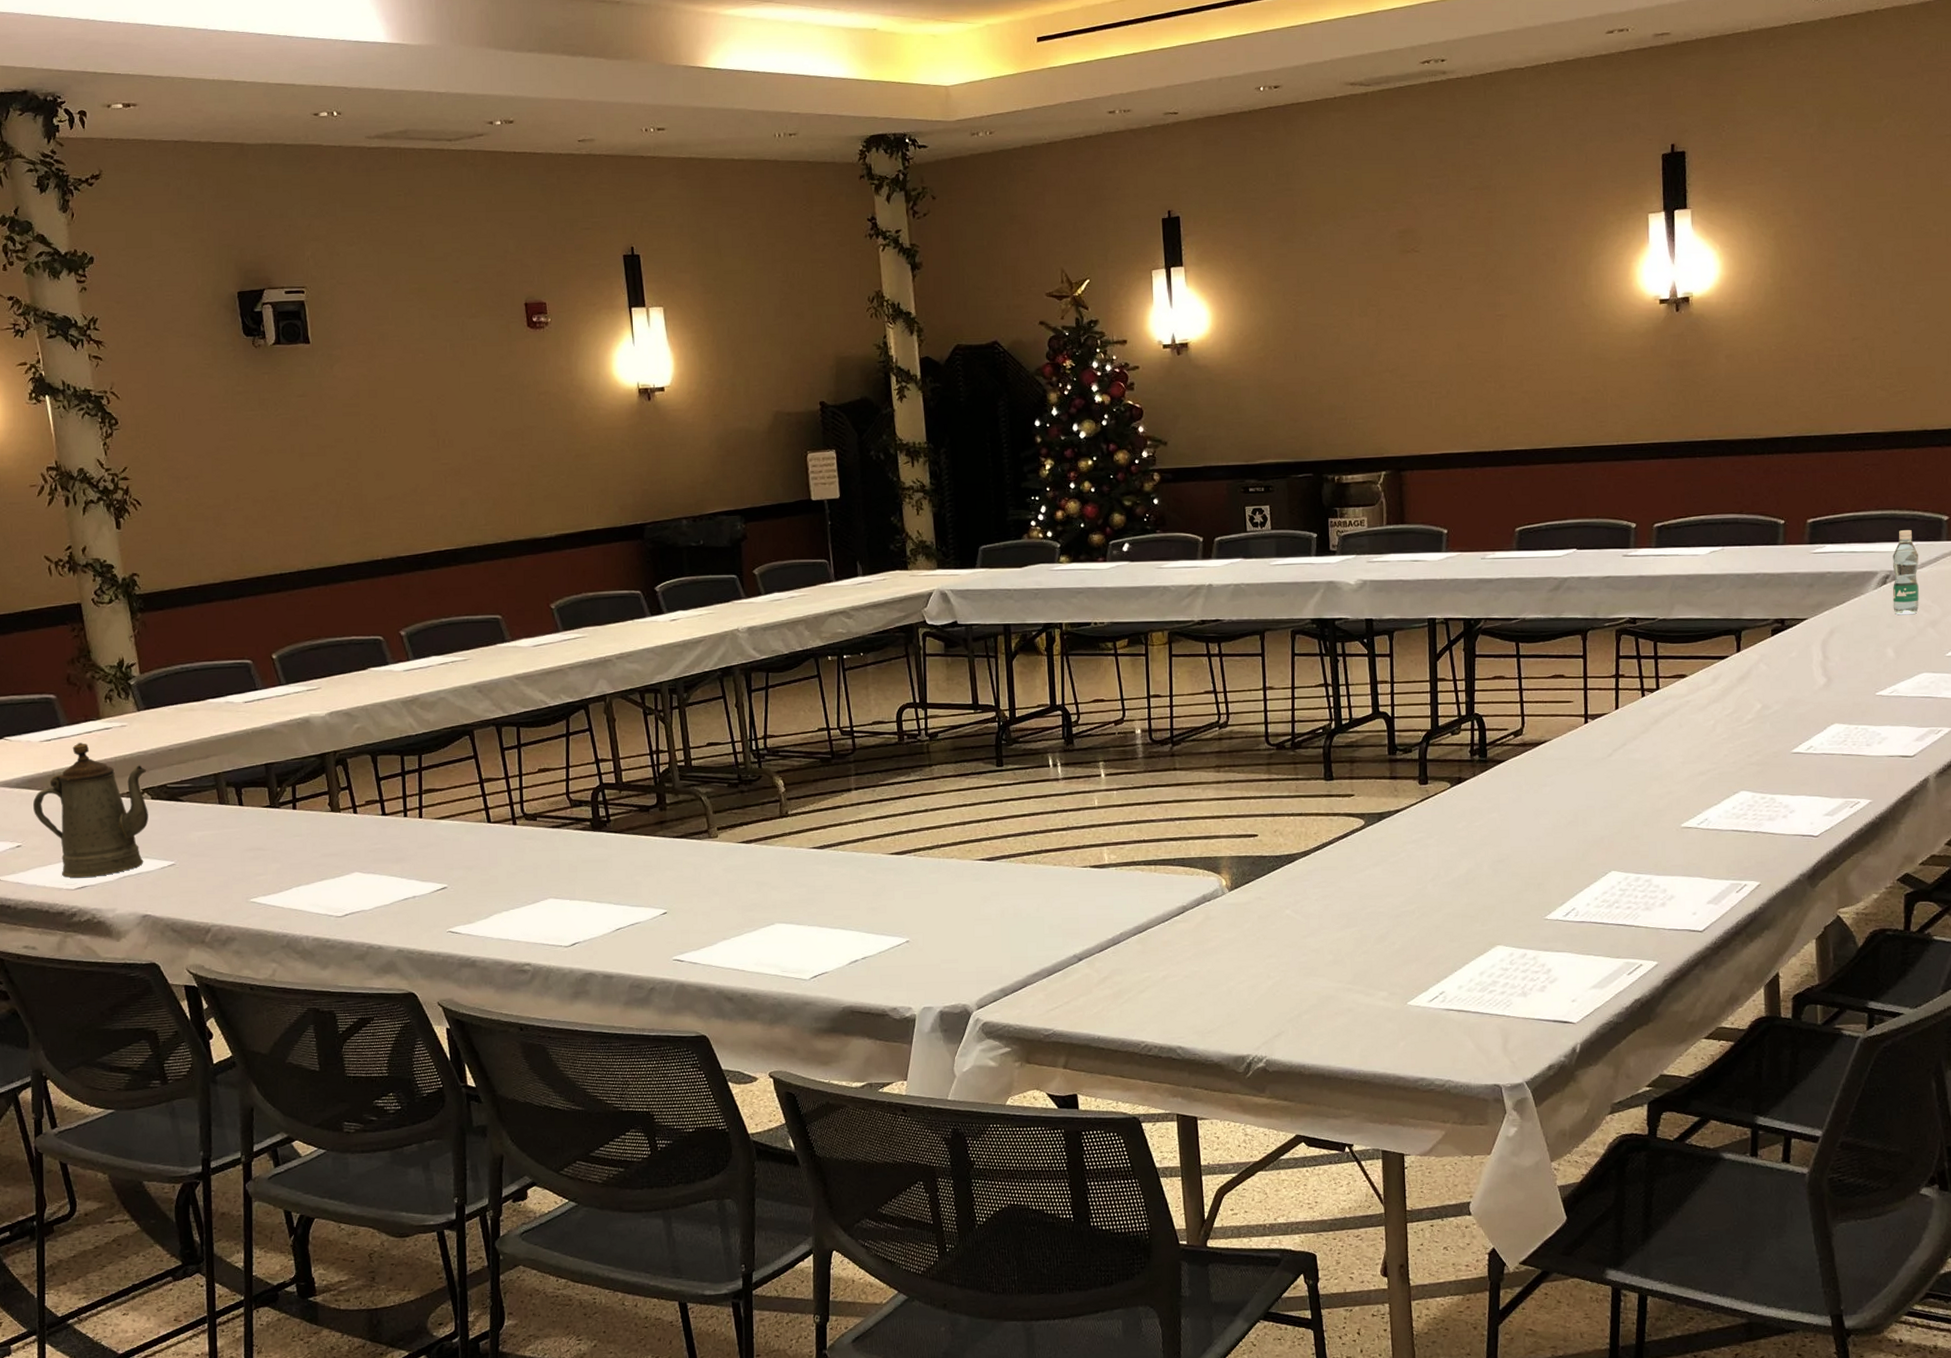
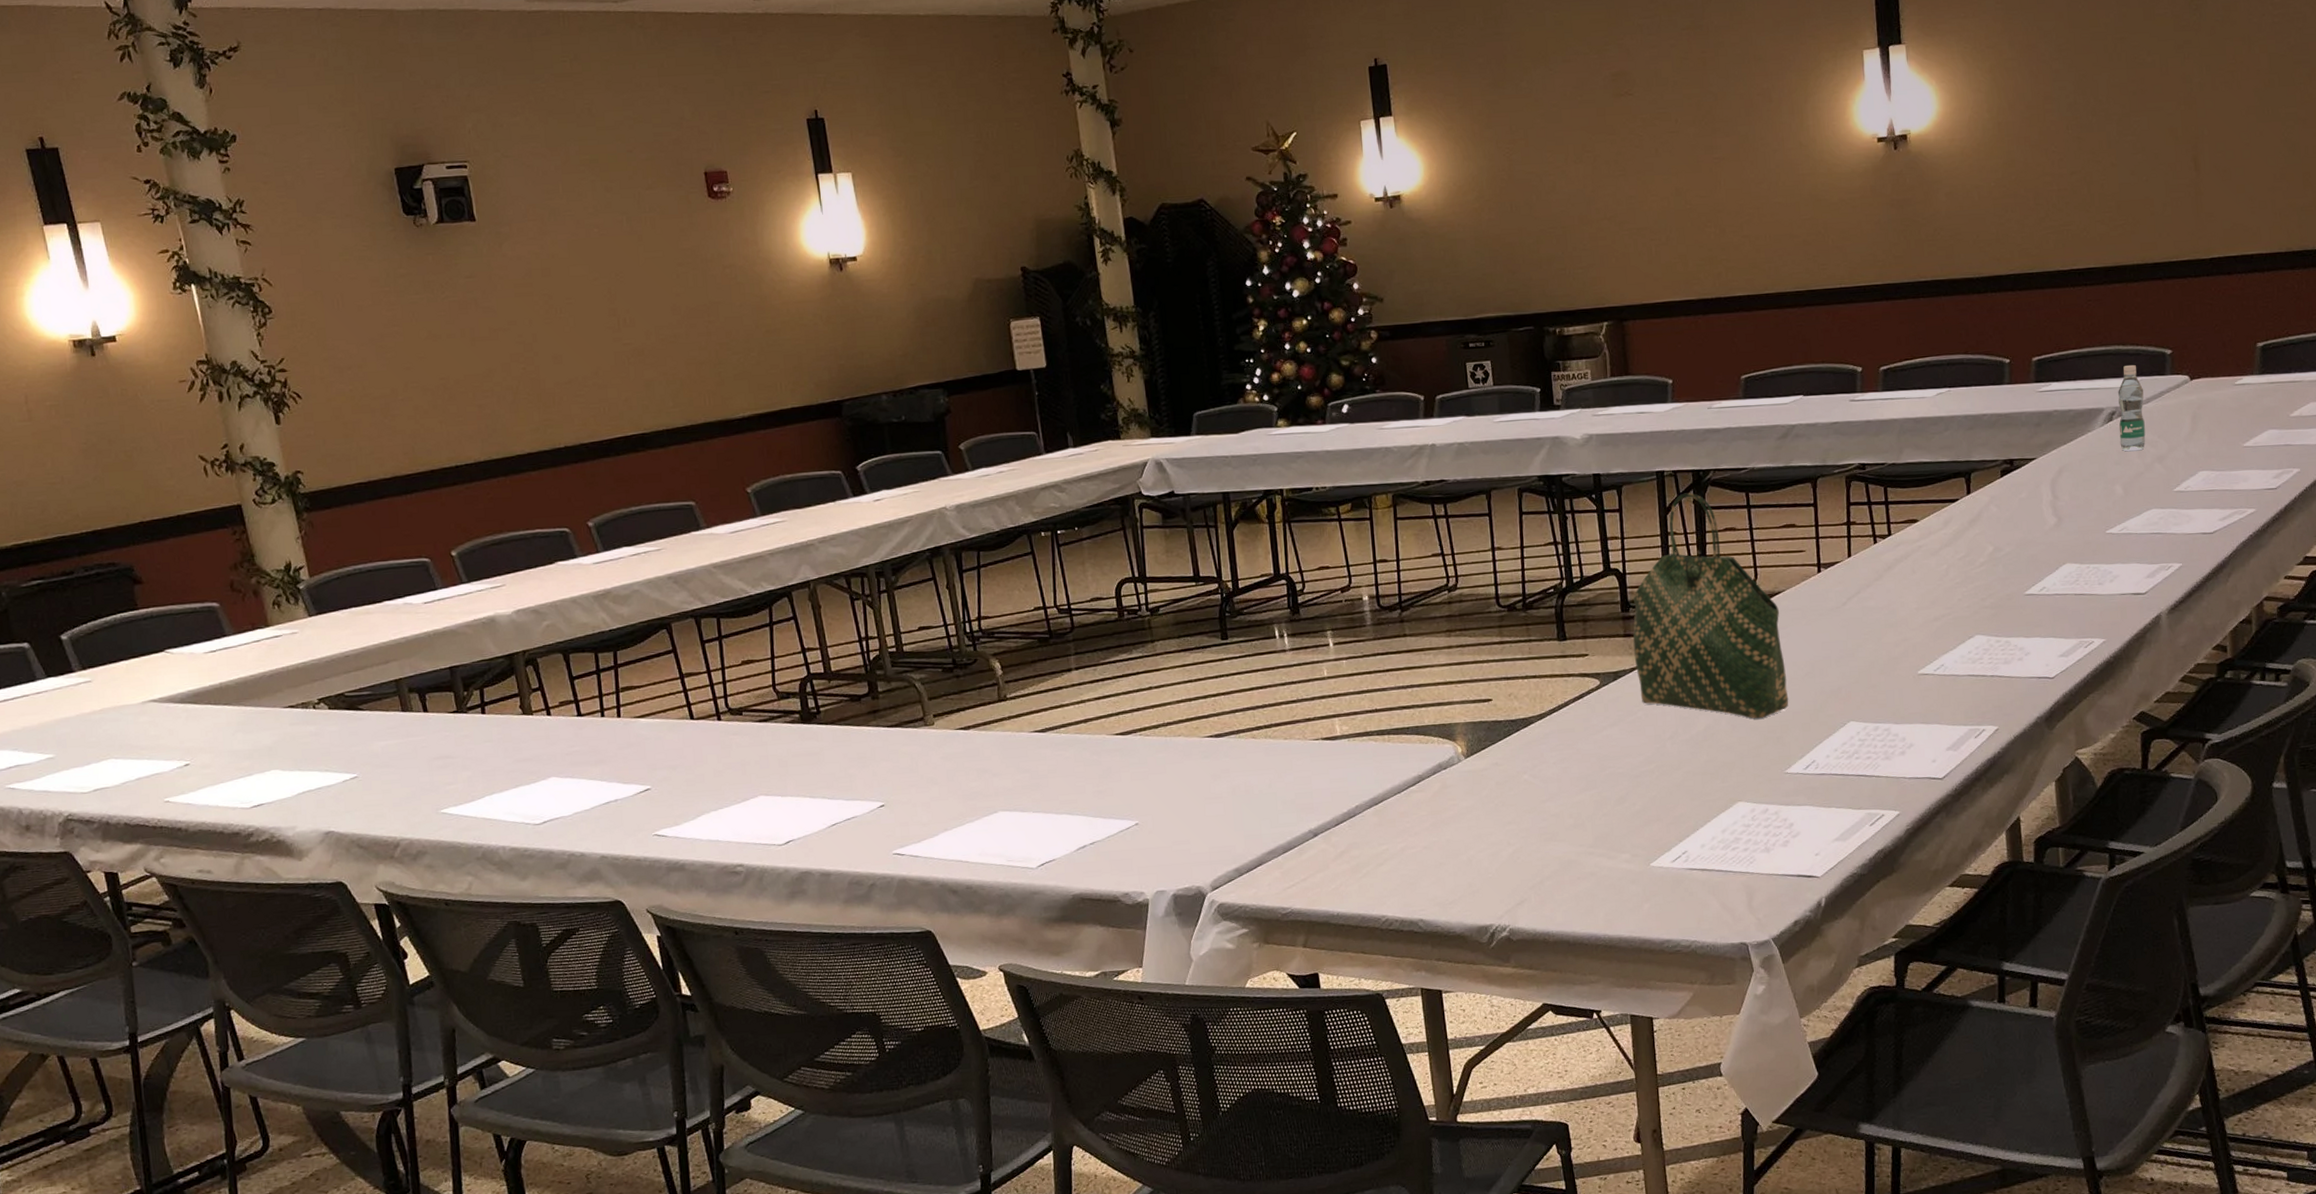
coffee pot: present [32,743,148,878] -> none [199,652,327,796]
tote bag: none [1398,640,1551,865] -> present [1633,493,1789,719]

